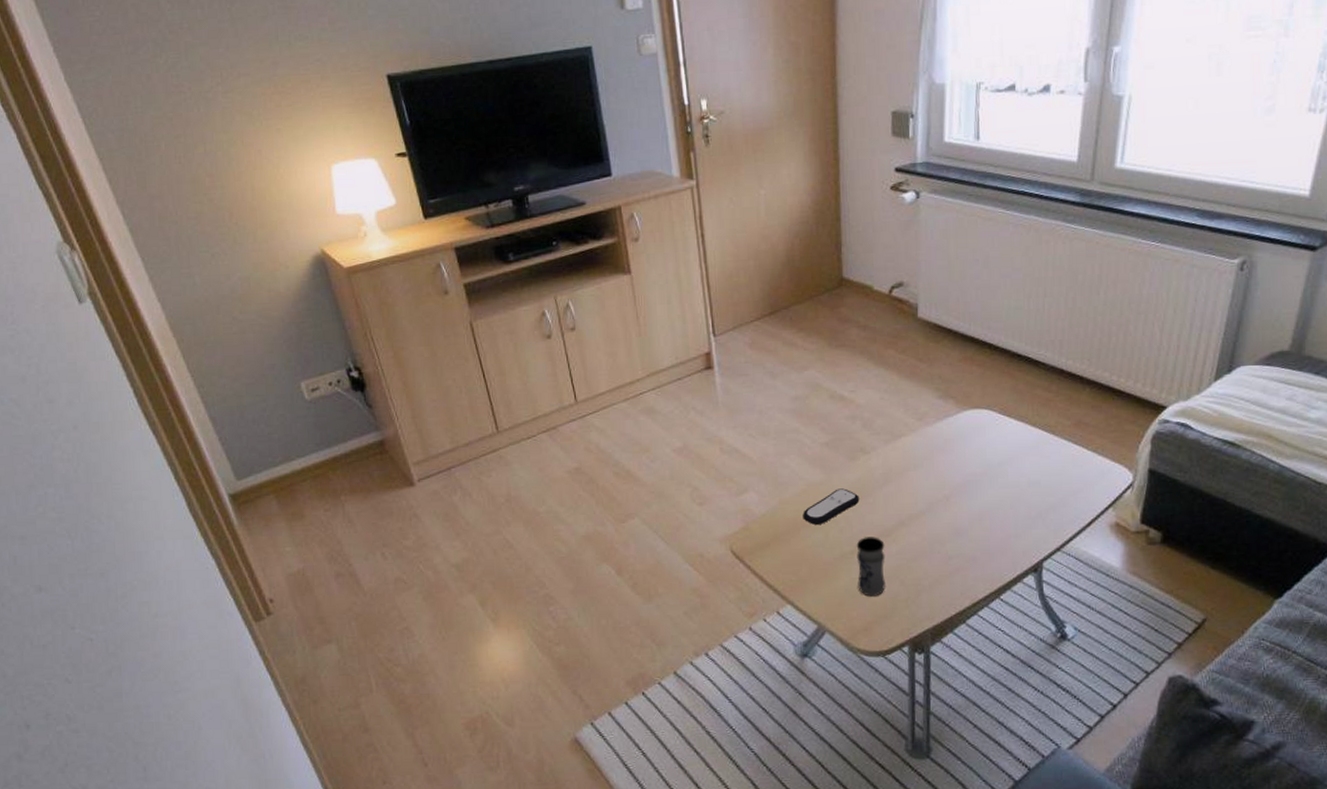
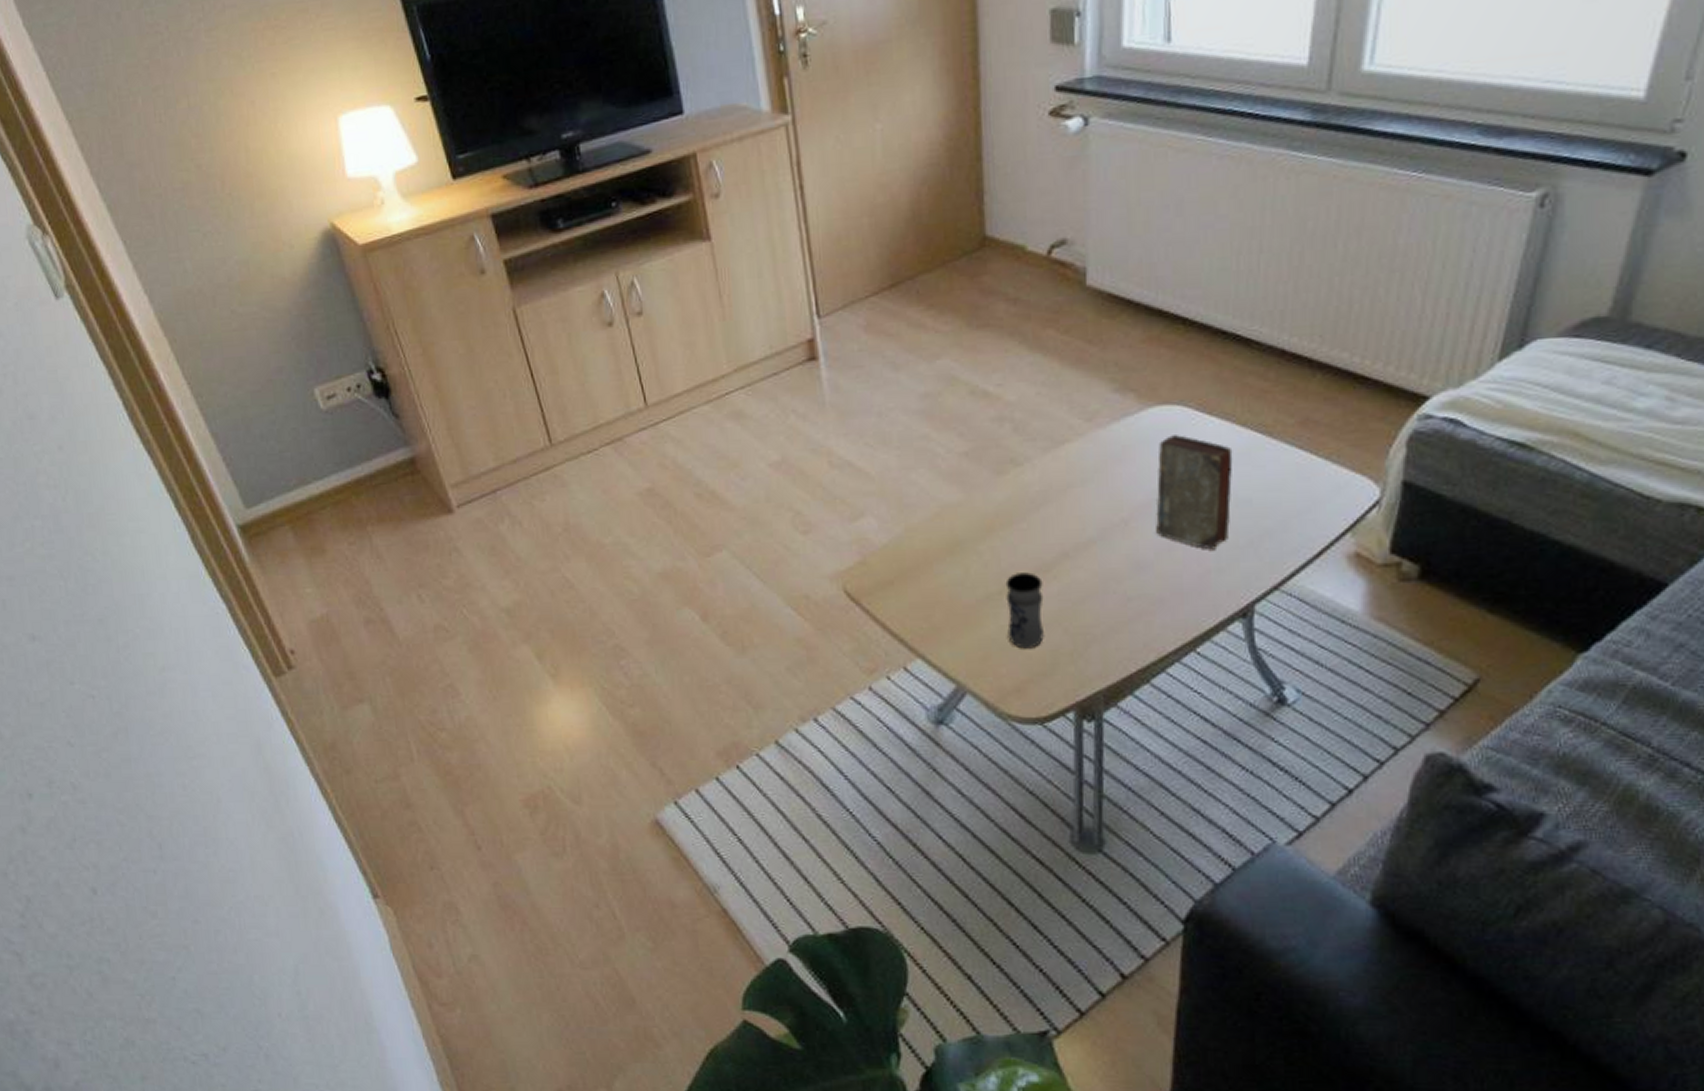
remote control: present [803,488,860,525] -> none [935,511,1010,557]
book: none [970,432,1026,520] -> present [1156,435,1233,550]

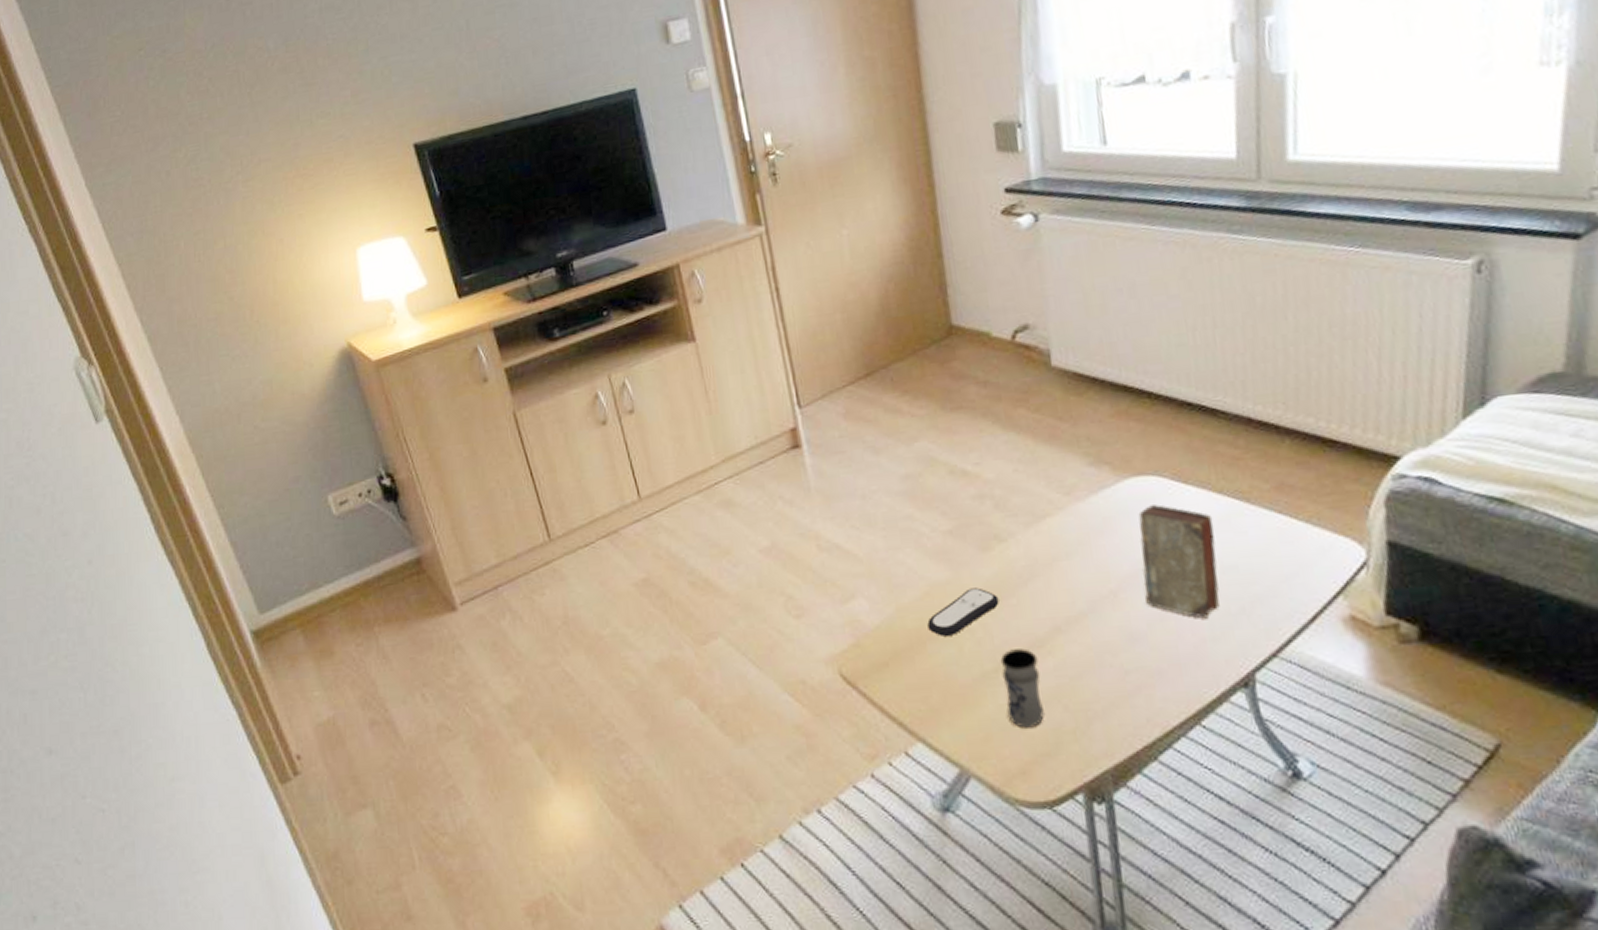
remote control: none [935,511,1010,557] -> present [927,587,999,636]

